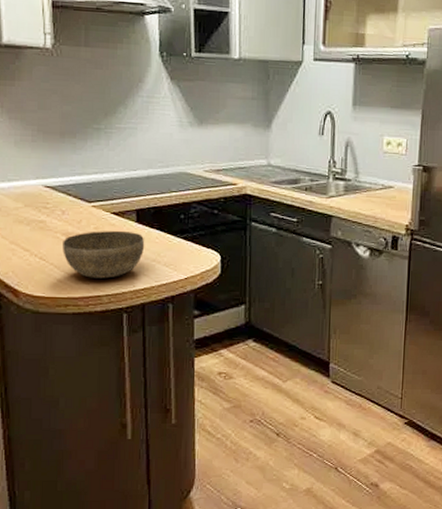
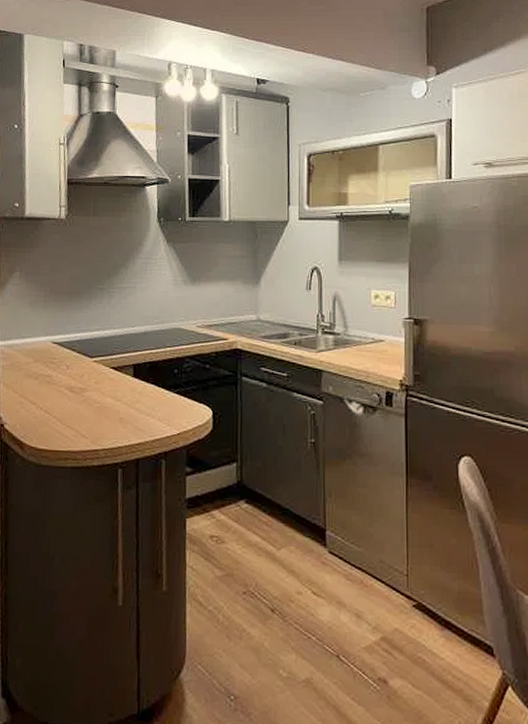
bowl: present [63,230,145,279] -> none [65,384,141,433]

